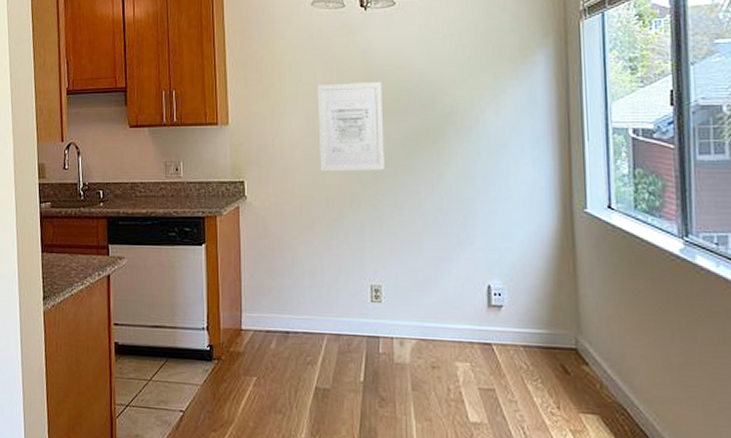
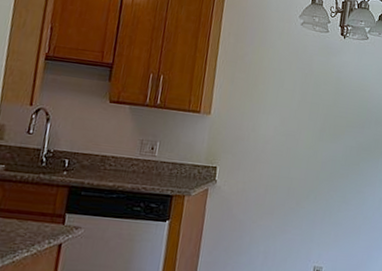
wall art: present [317,81,385,172] -> none [286,92,348,172]

